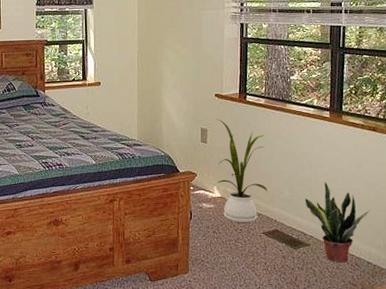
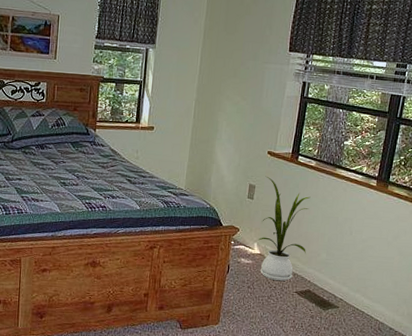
potted plant: present [305,182,370,263] -> none [340,249,400,327]

